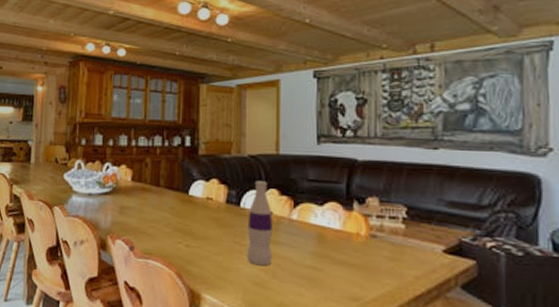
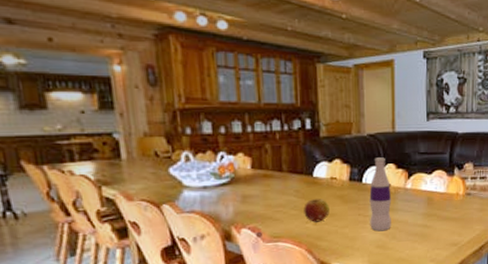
fruit: none [177,218,203,244] -> present [304,199,330,222]

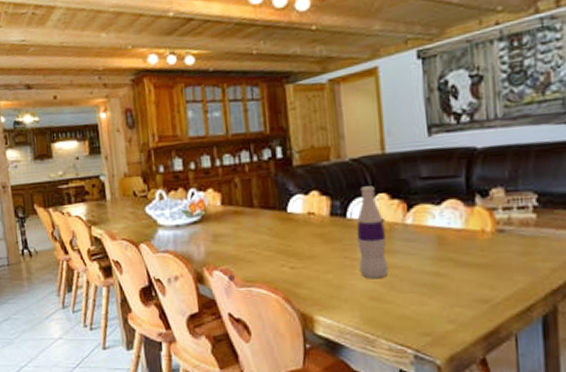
fruit: present [304,199,330,222] -> none [278,238,309,266]

